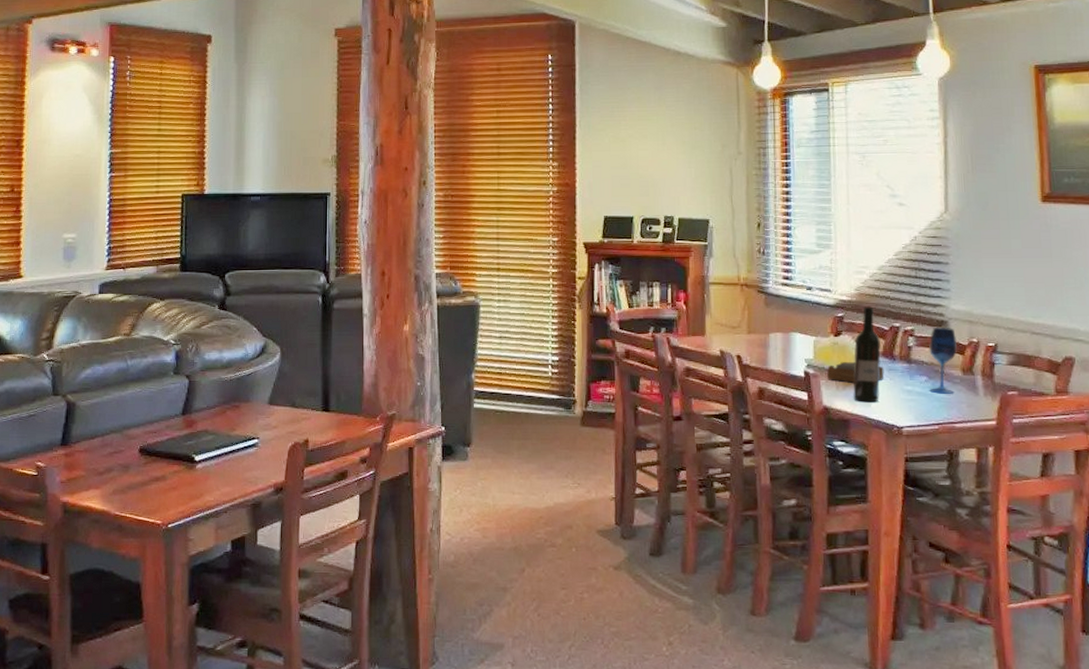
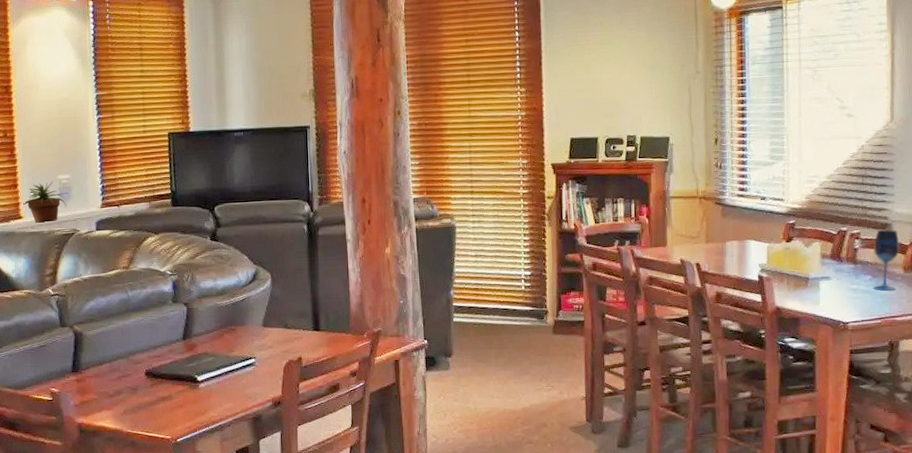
potted plant: none [25,240,73,283] -> present [23,182,68,223]
napkin holder: present [826,362,884,383] -> none [778,265,832,284]
wine bottle: present [853,306,882,402] -> none [803,213,830,302]

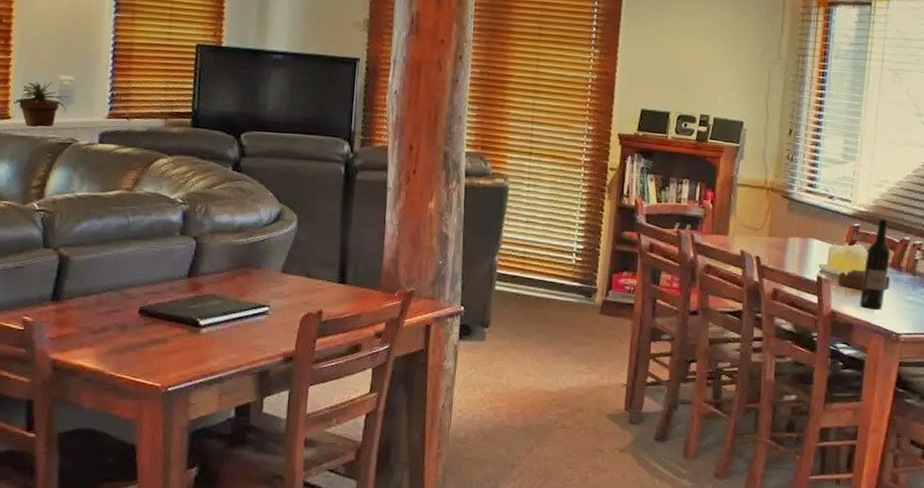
napkin holder: none [778,265,832,284] -> present [837,270,891,290]
wine bottle: none [803,213,830,302] -> present [859,219,891,310]

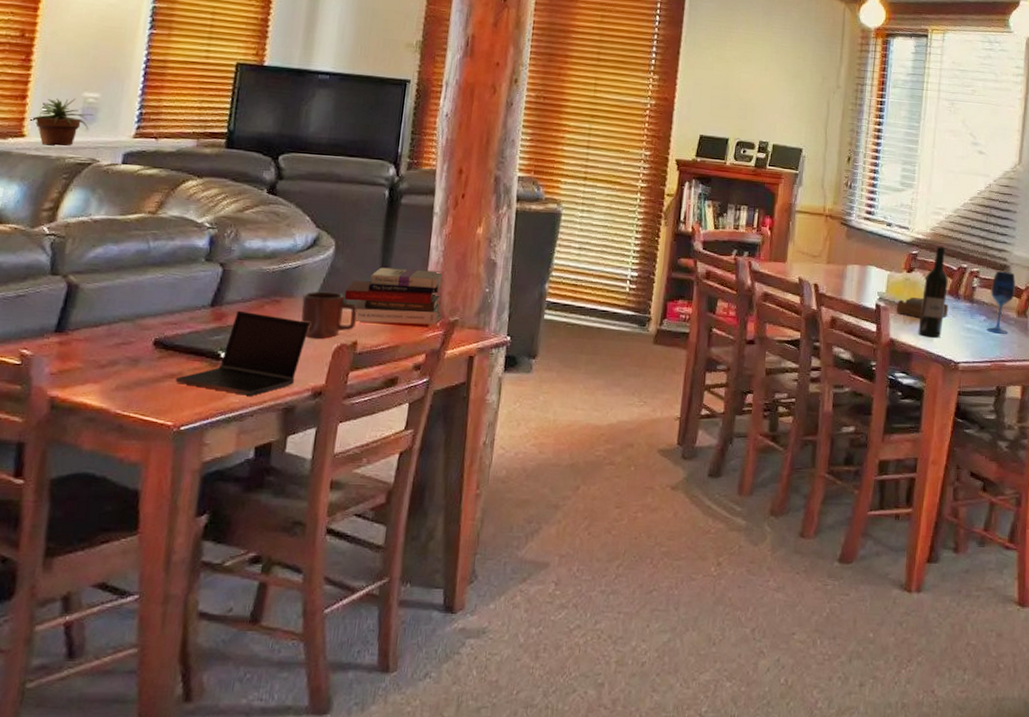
laptop computer: none [160,281,278,360] -> present [175,310,310,396]
mug: none [269,263,321,308] -> present [301,291,357,339]
books: none [308,240,400,298] -> present [344,267,444,328]

